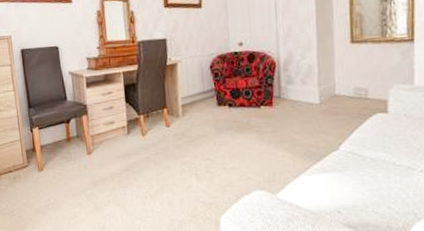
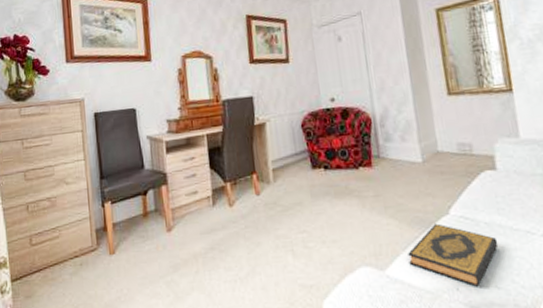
hardback book: none [298,157,380,211] -> present [408,223,498,287]

